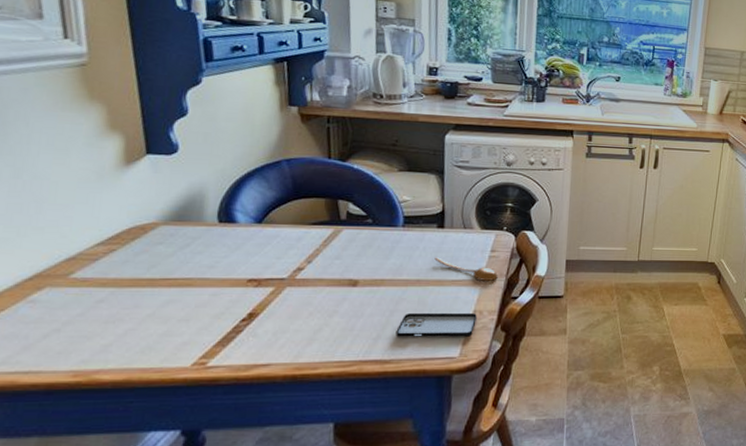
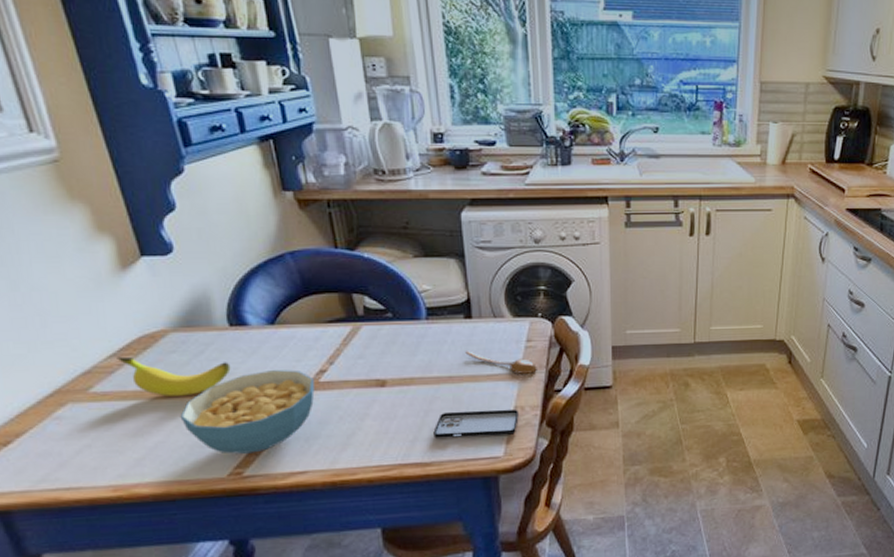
banana: none [103,245,213,286] -> present [116,356,231,396]
cereal bowl: none [155,266,291,344] -> present [180,370,315,454]

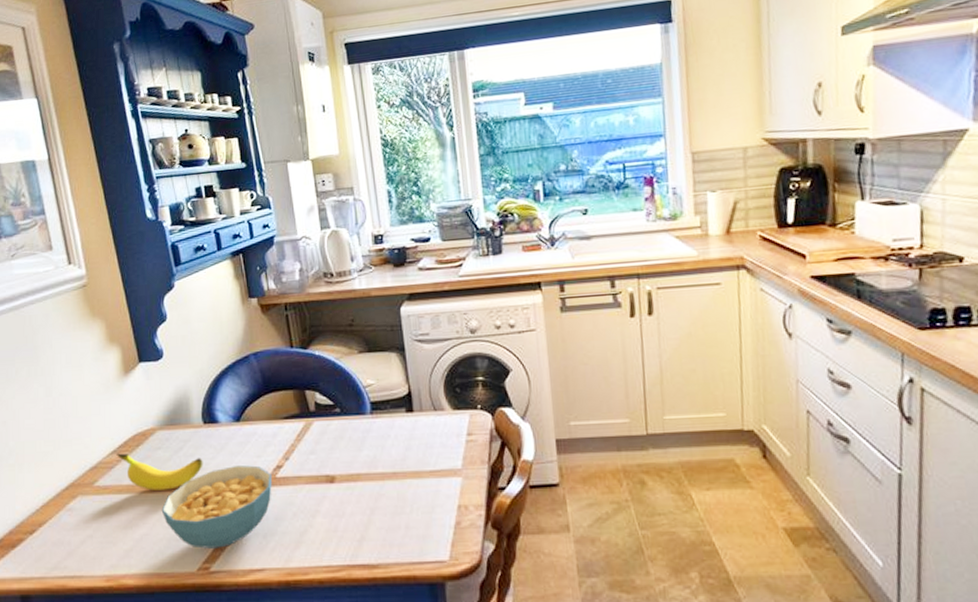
smartphone: present [433,409,519,438] -> none [379,508,463,538]
spoon: present [465,351,537,374] -> none [408,445,479,470]

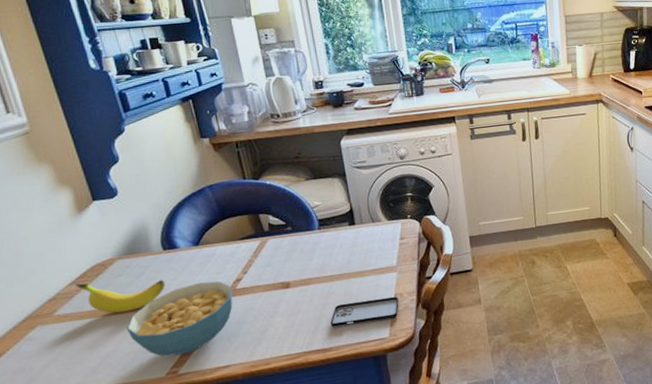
smartphone: none [379,508,463,538] -> present [330,296,399,327]

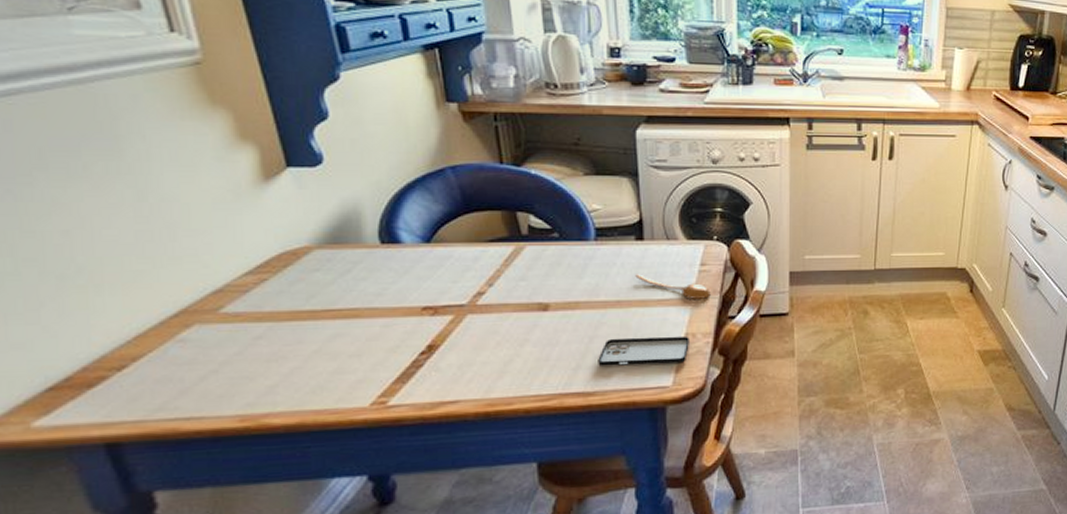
banana: present [75,280,166,313] -> none [253,274,380,318]
cereal bowl: present [126,281,233,357] -> none [320,291,471,382]
spoon: none [352,251,411,267] -> present [635,274,711,299]

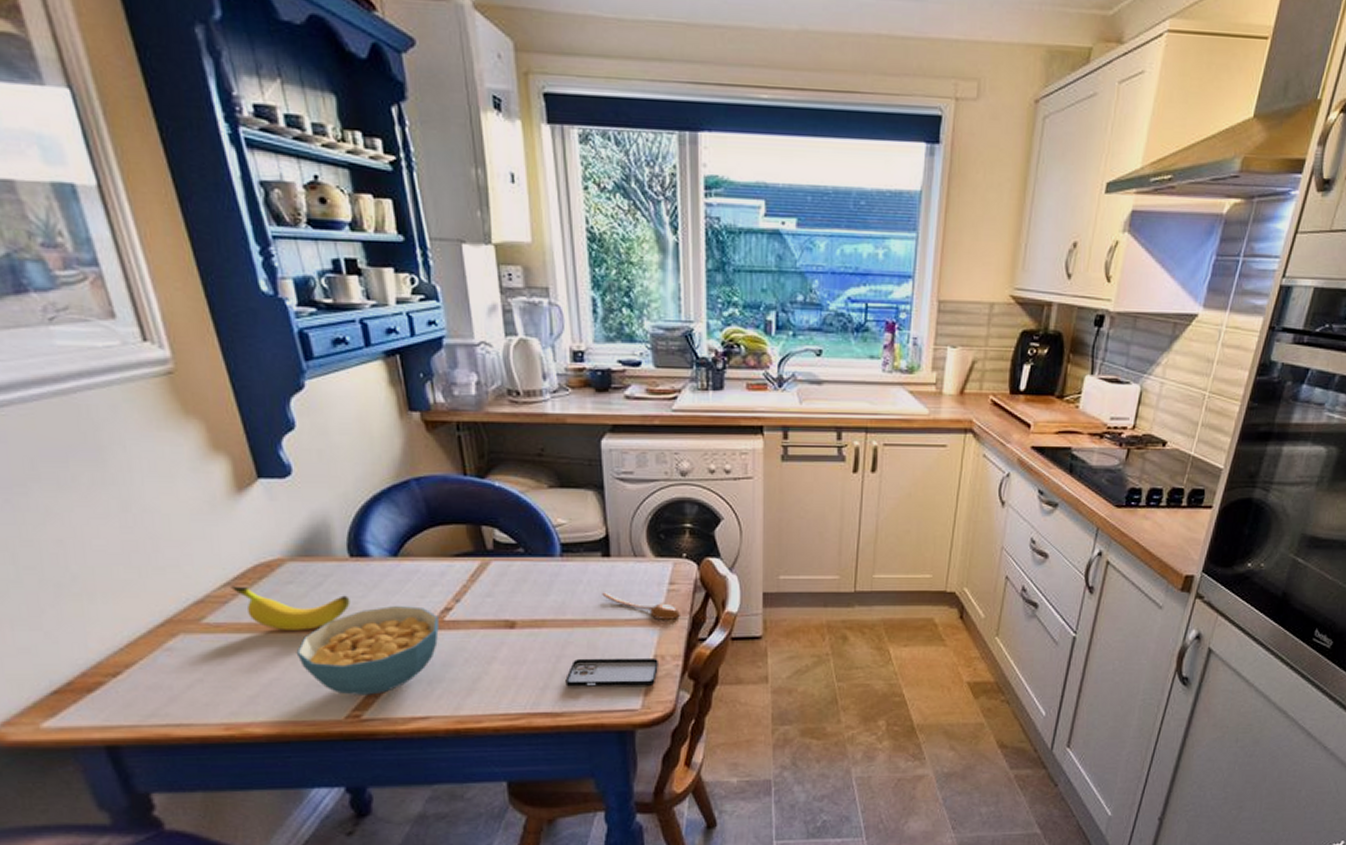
banana: none [253,274,380,318] -> present [231,586,350,630]
cereal bowl: none [320,291,471,382] -> present [296,606,439,695]

